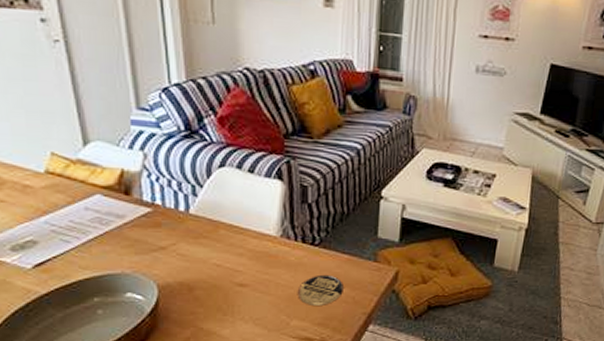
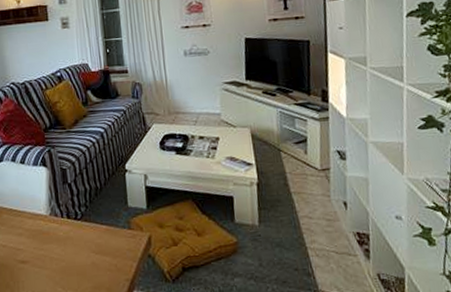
coaster: present [297,274,343,305] -> none [68,245,106,276]

